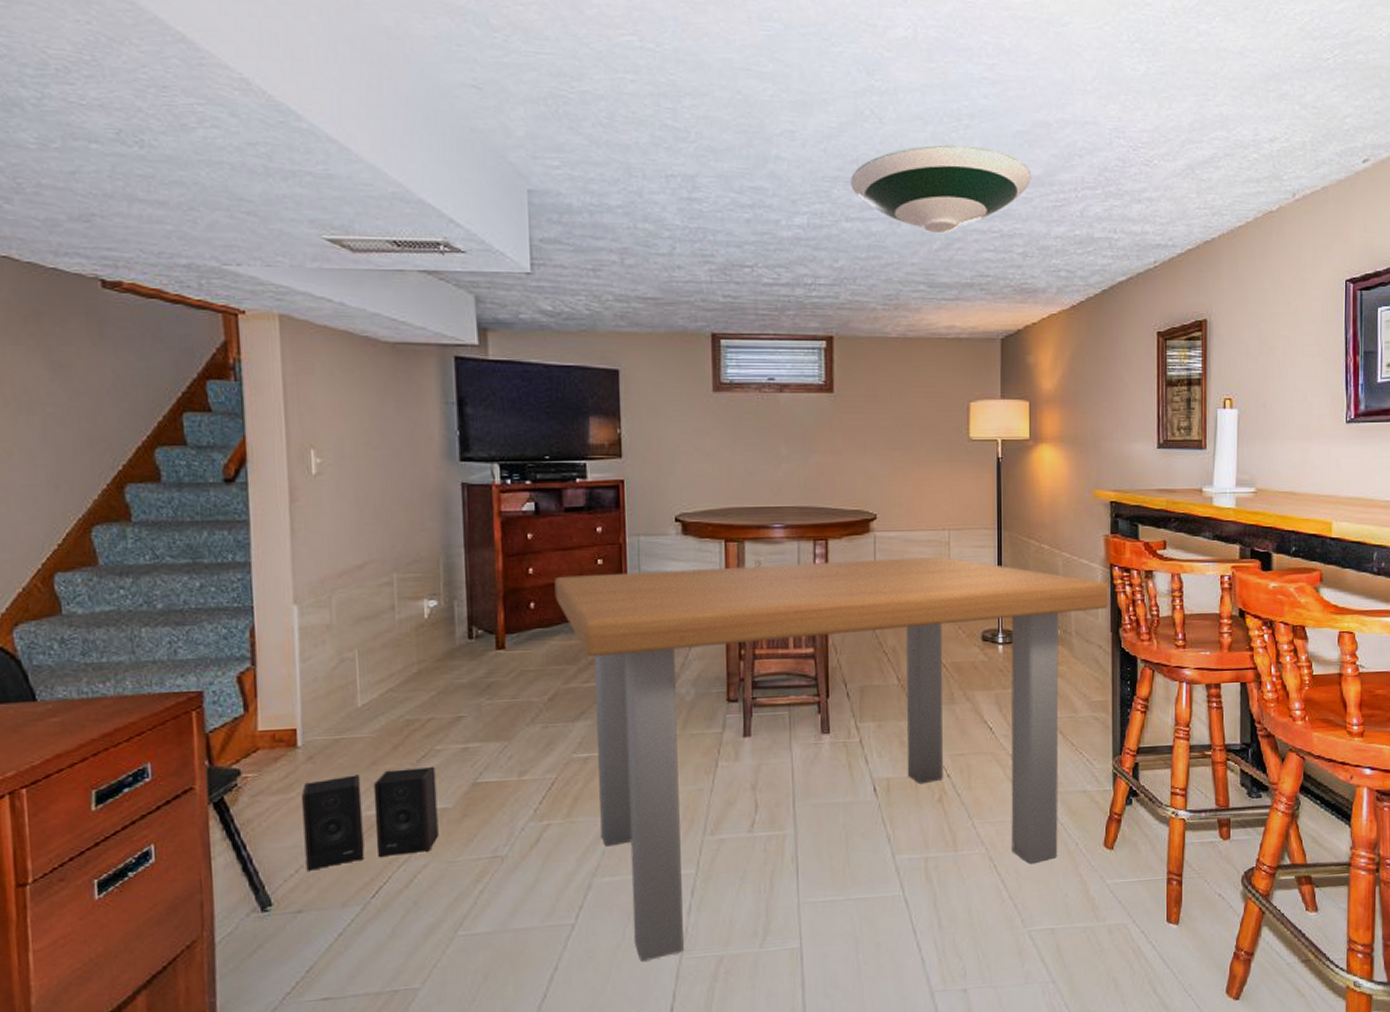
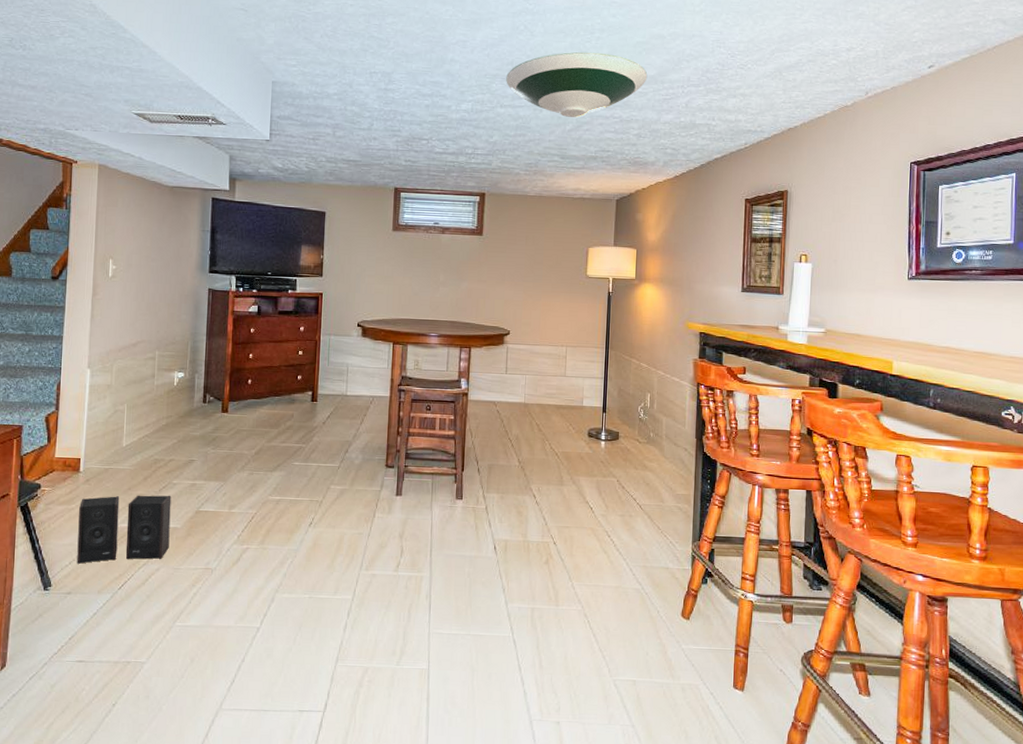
dining table: present [554,557,1109,961] -> none [266,361,696,664]

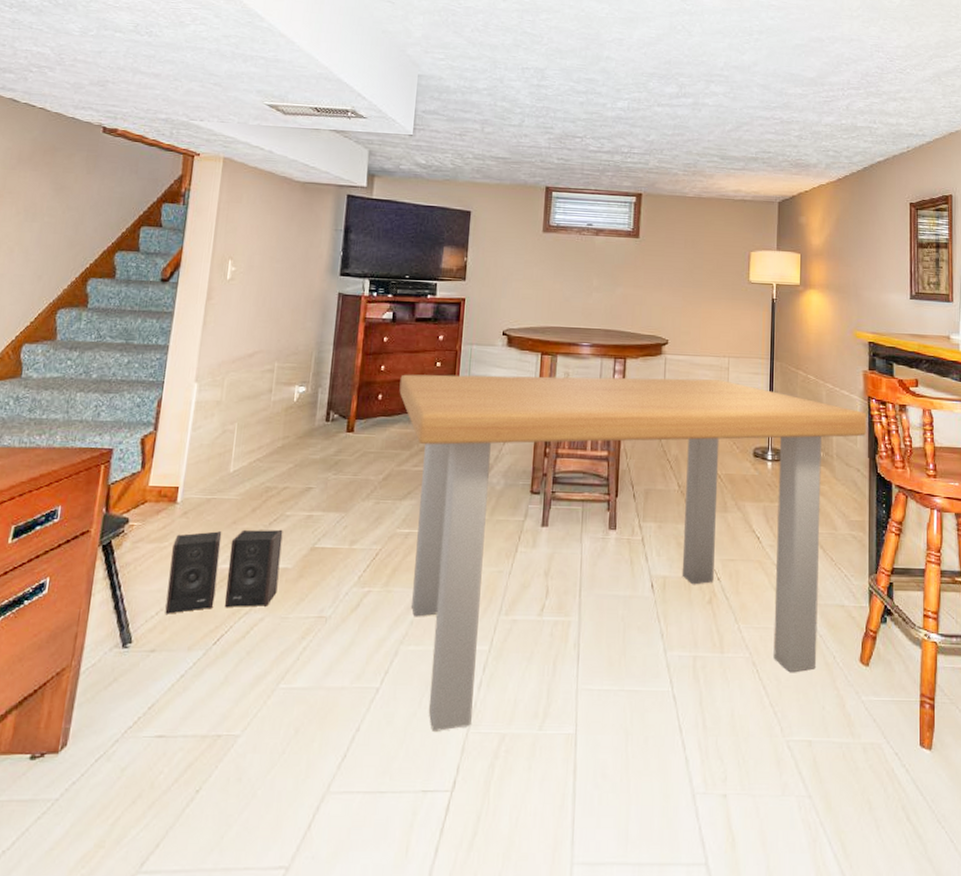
dining table: none [266,361,696,664] -> present [399,374,867,731]
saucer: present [506,51,648,118] -> none [663,52,807,118]

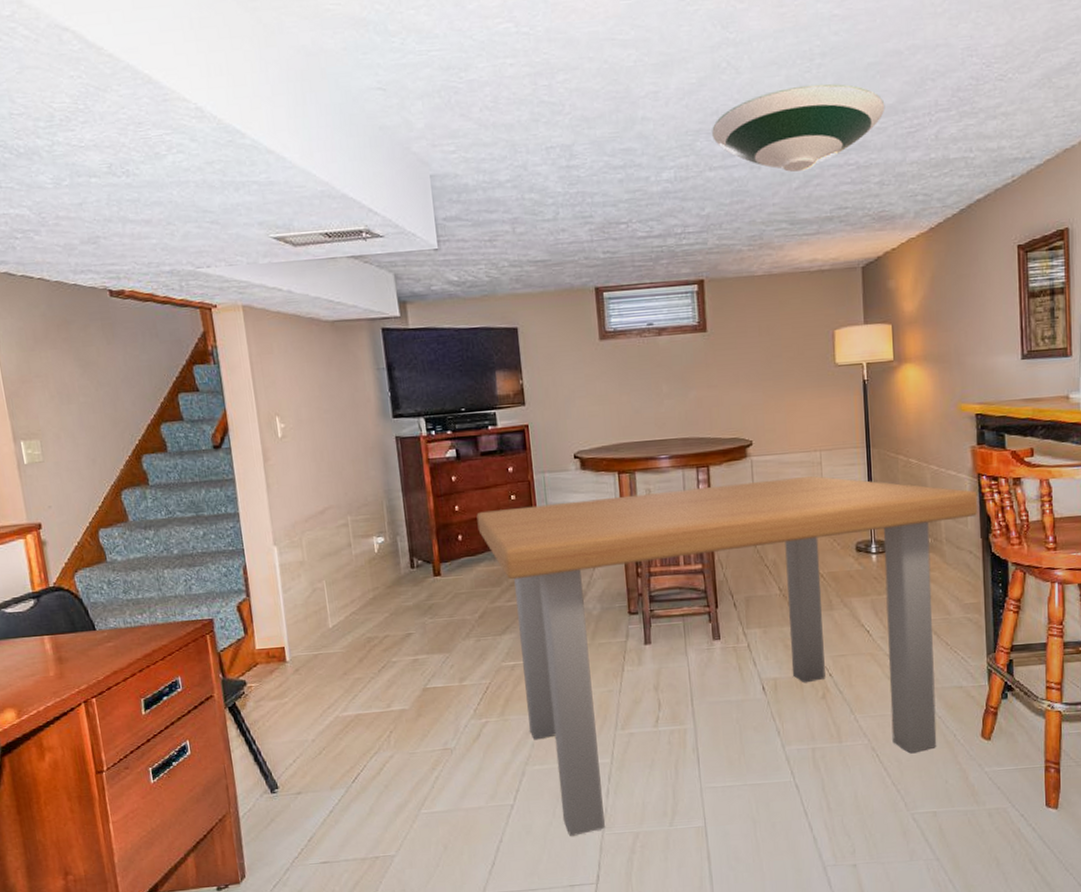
speaker: present [165,529,283,614] -> none [293,675,400,761]
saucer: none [663,52,807,118] -> present [712,83,885,172]

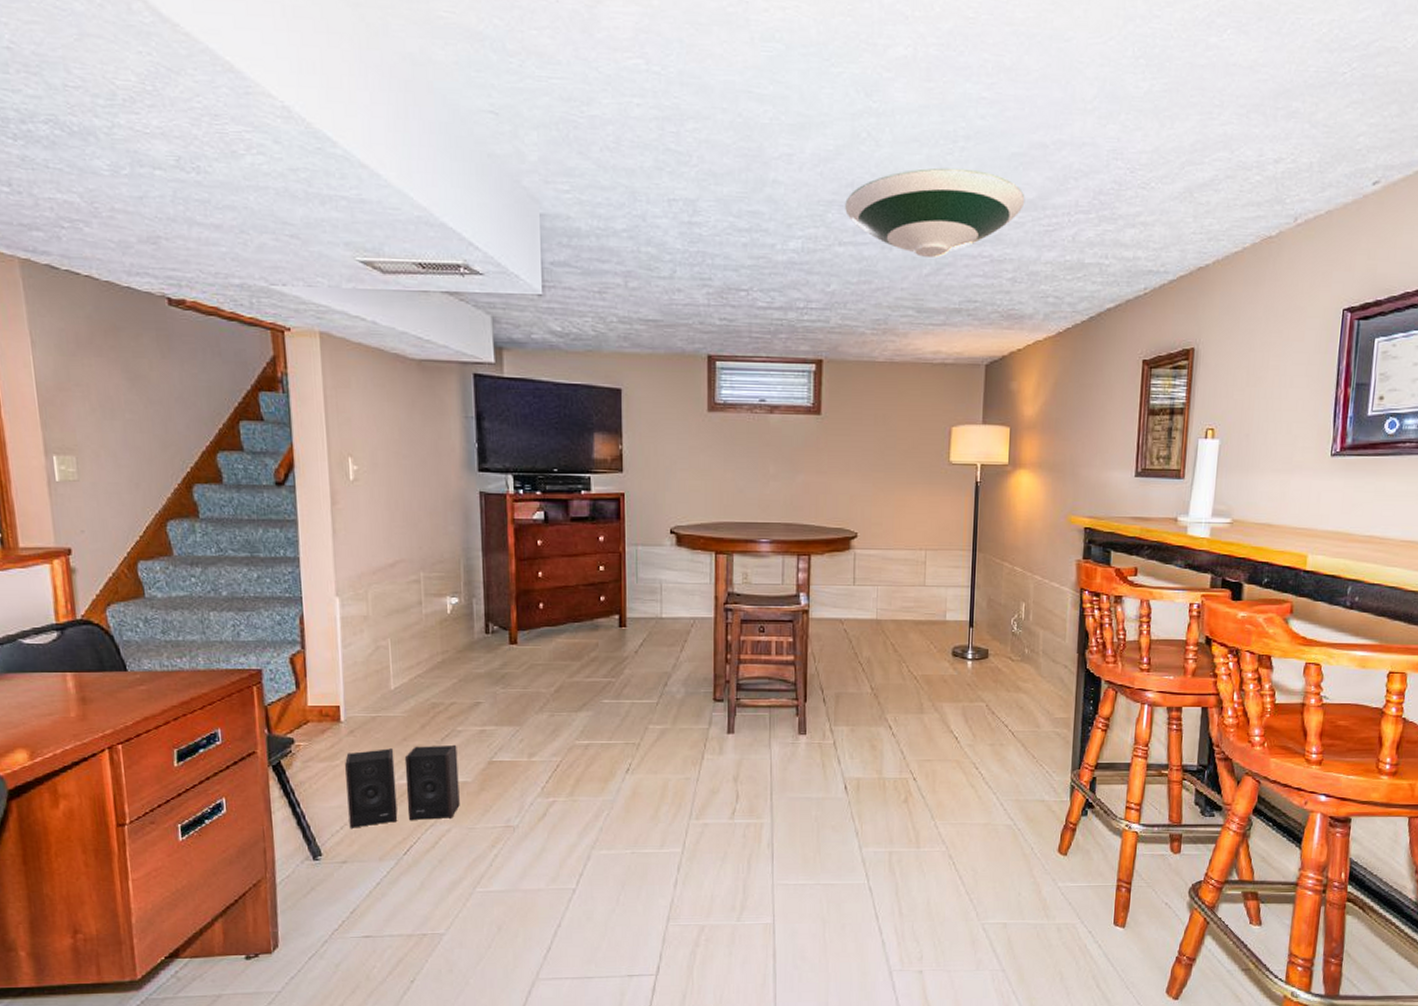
speaker: none [293,675,400,761] -> present [345,744,460,828]
dining table: present [476,476,978,836] -> none [561,575,1078,925]

